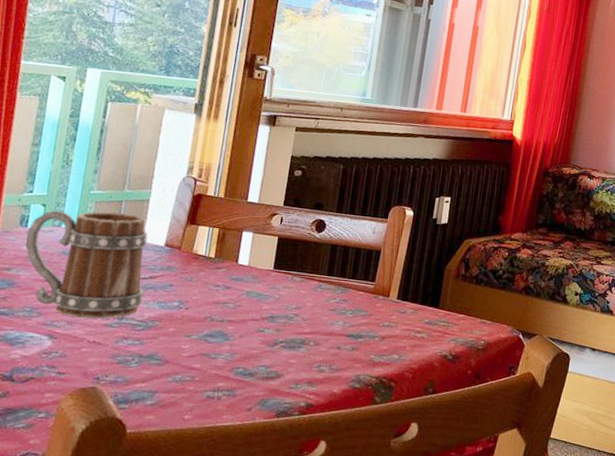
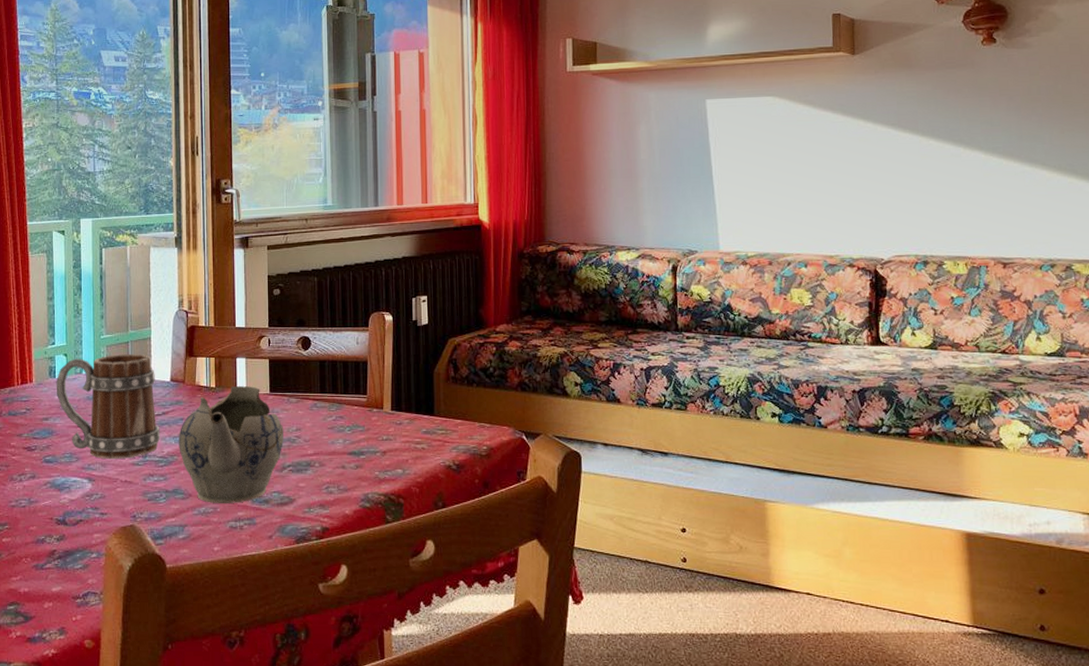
teapot: none [162,258,283,374] -> present [179,385,283,503]

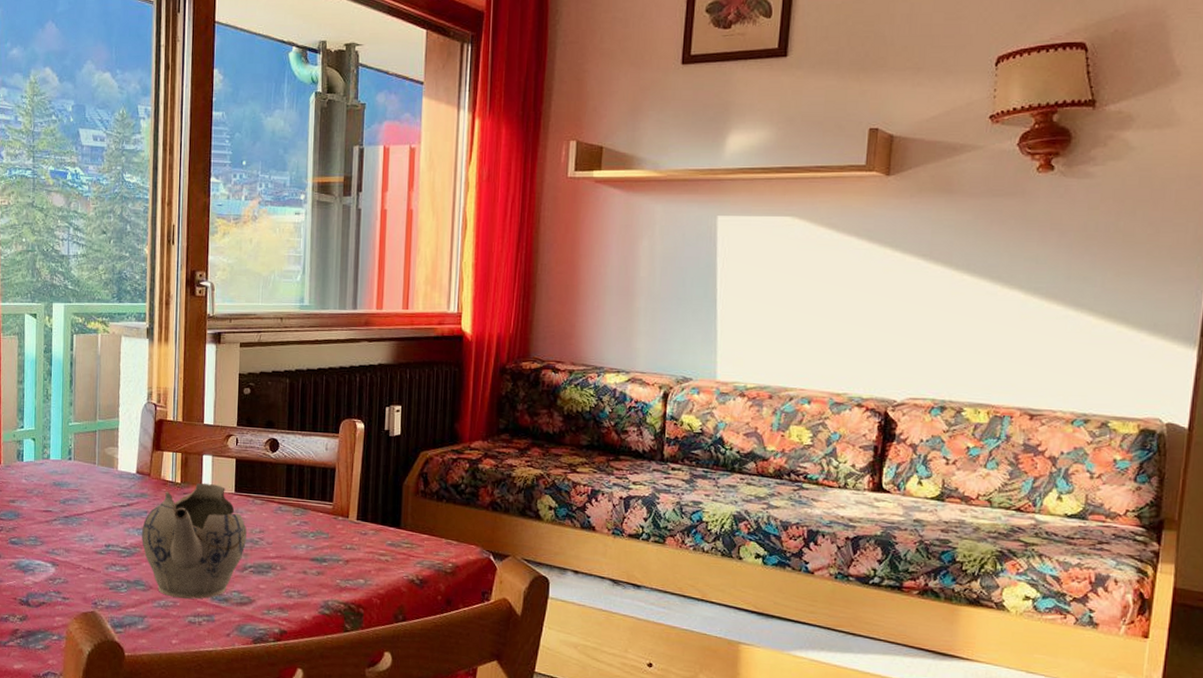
mug: present [56,354,161,460] -> none [23,442,125,547]

